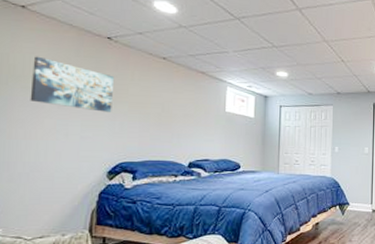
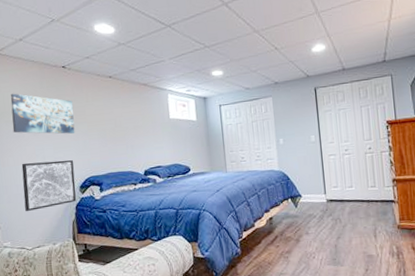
wall art: none [30,137,104,195] -> present [21,160,76,212]

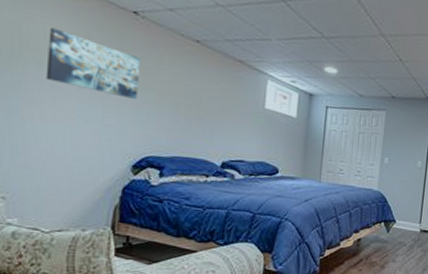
wall art: present [21,160,76,212] -> none [48,121,128,185]

